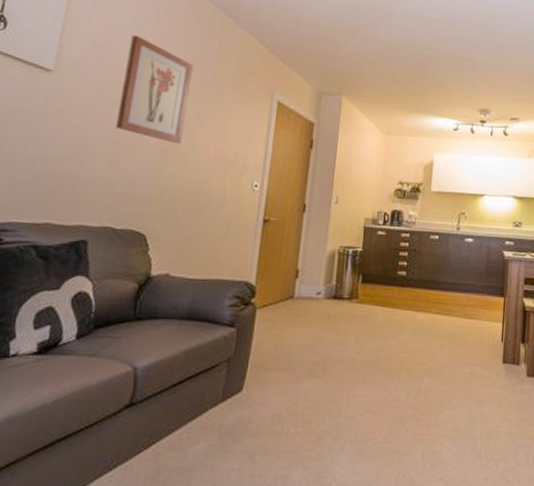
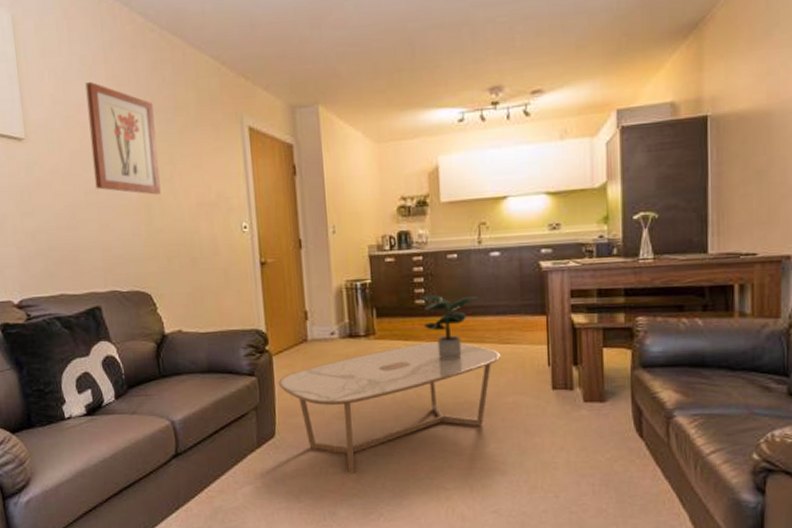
coffee table: none [256,310,464,435] -> present [278,342,502,474]
potted plant: none [401,268,451,329] -> present [420,294,477,360]

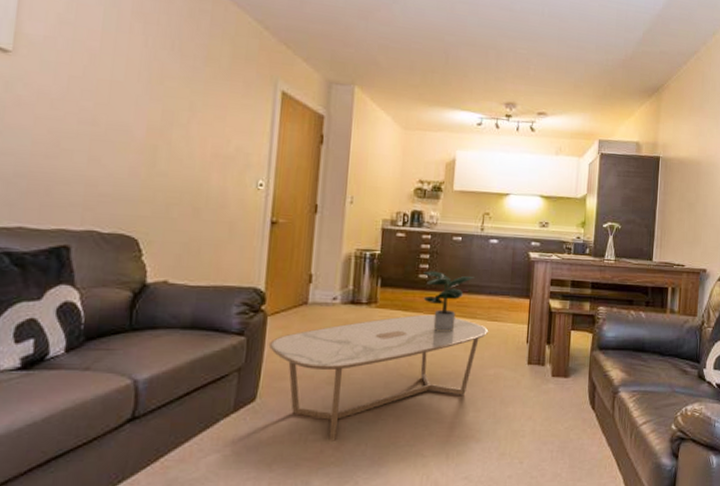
wall art: present [85,82,161,195] -> none [93,11,181,138]

